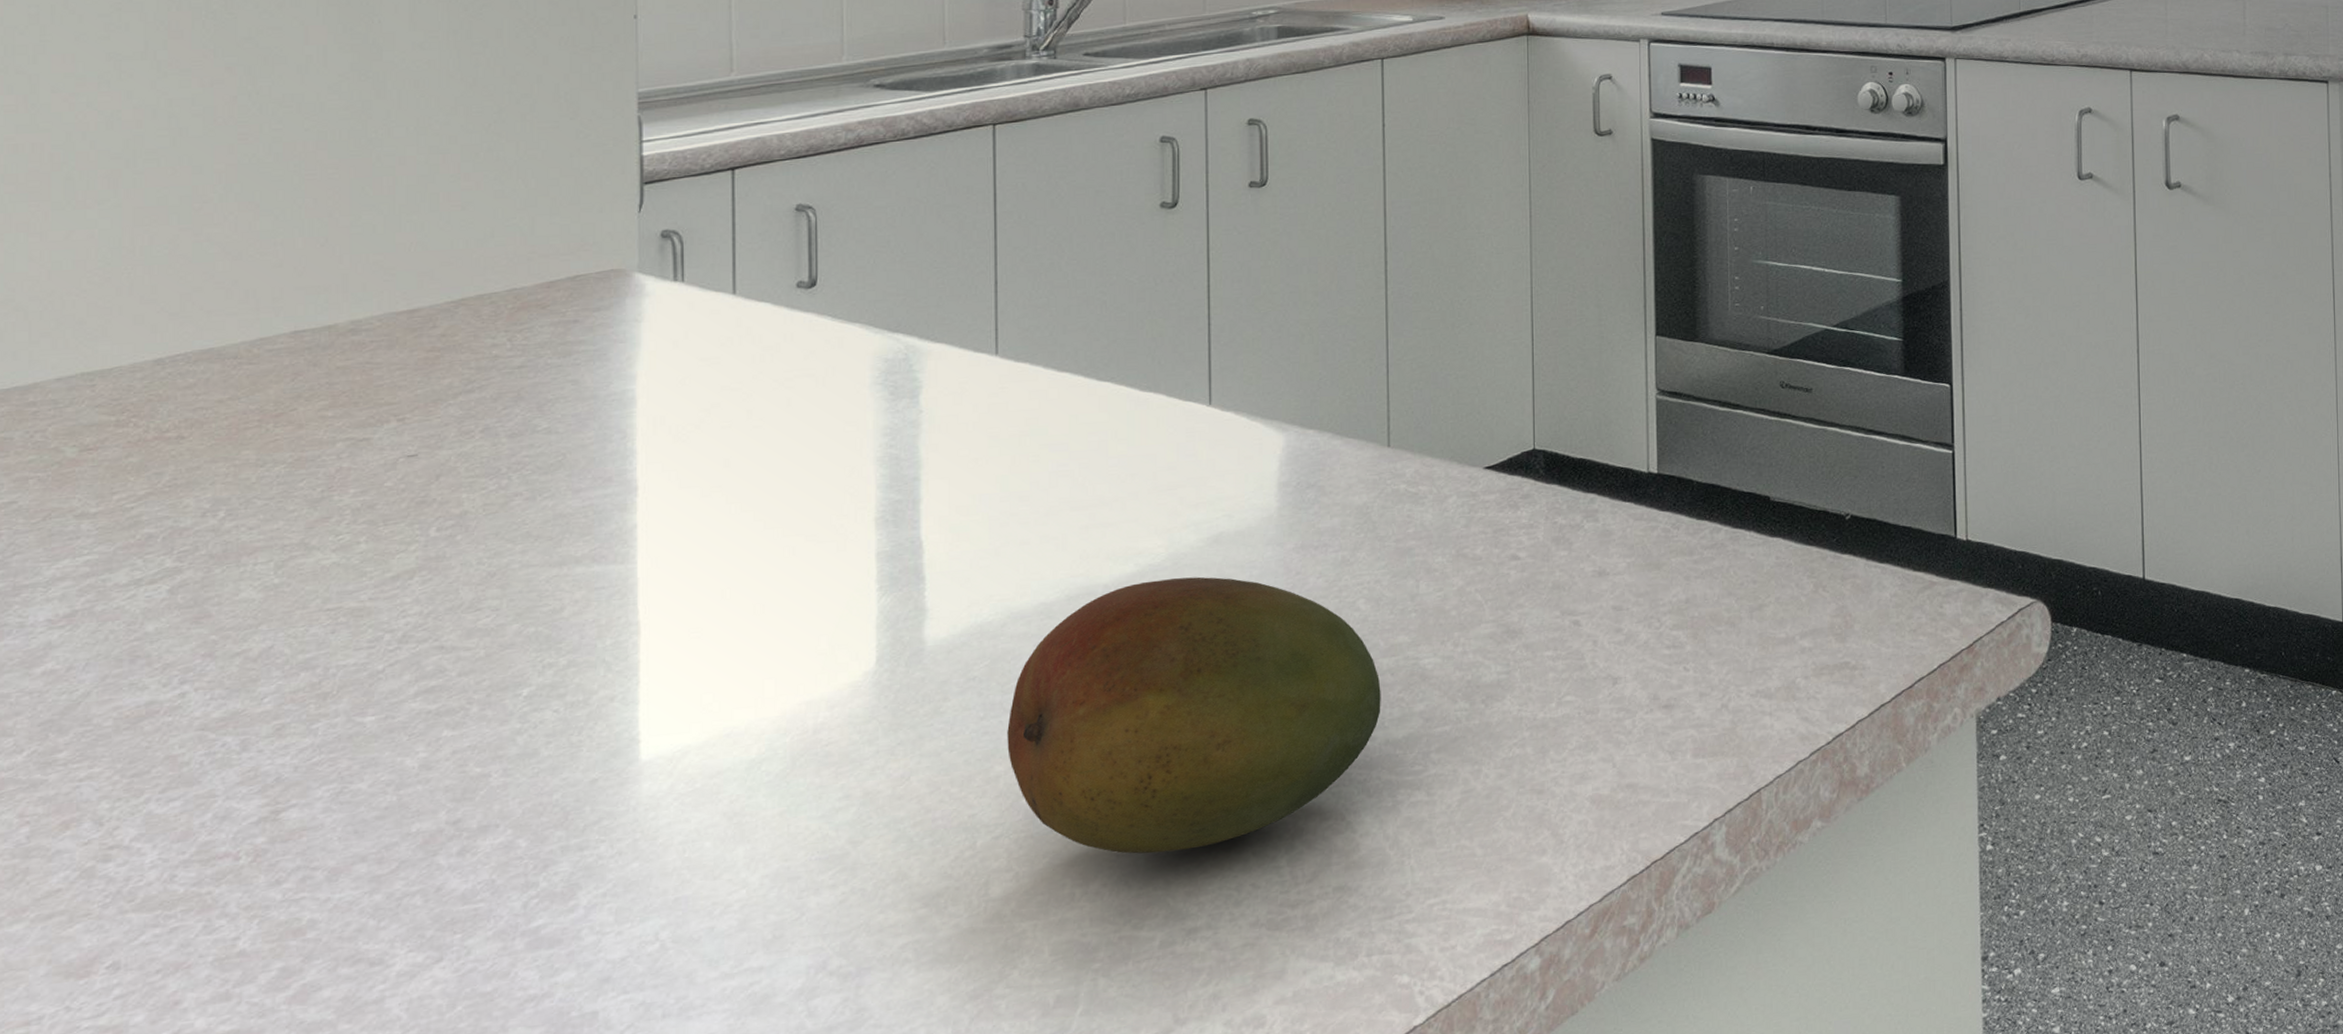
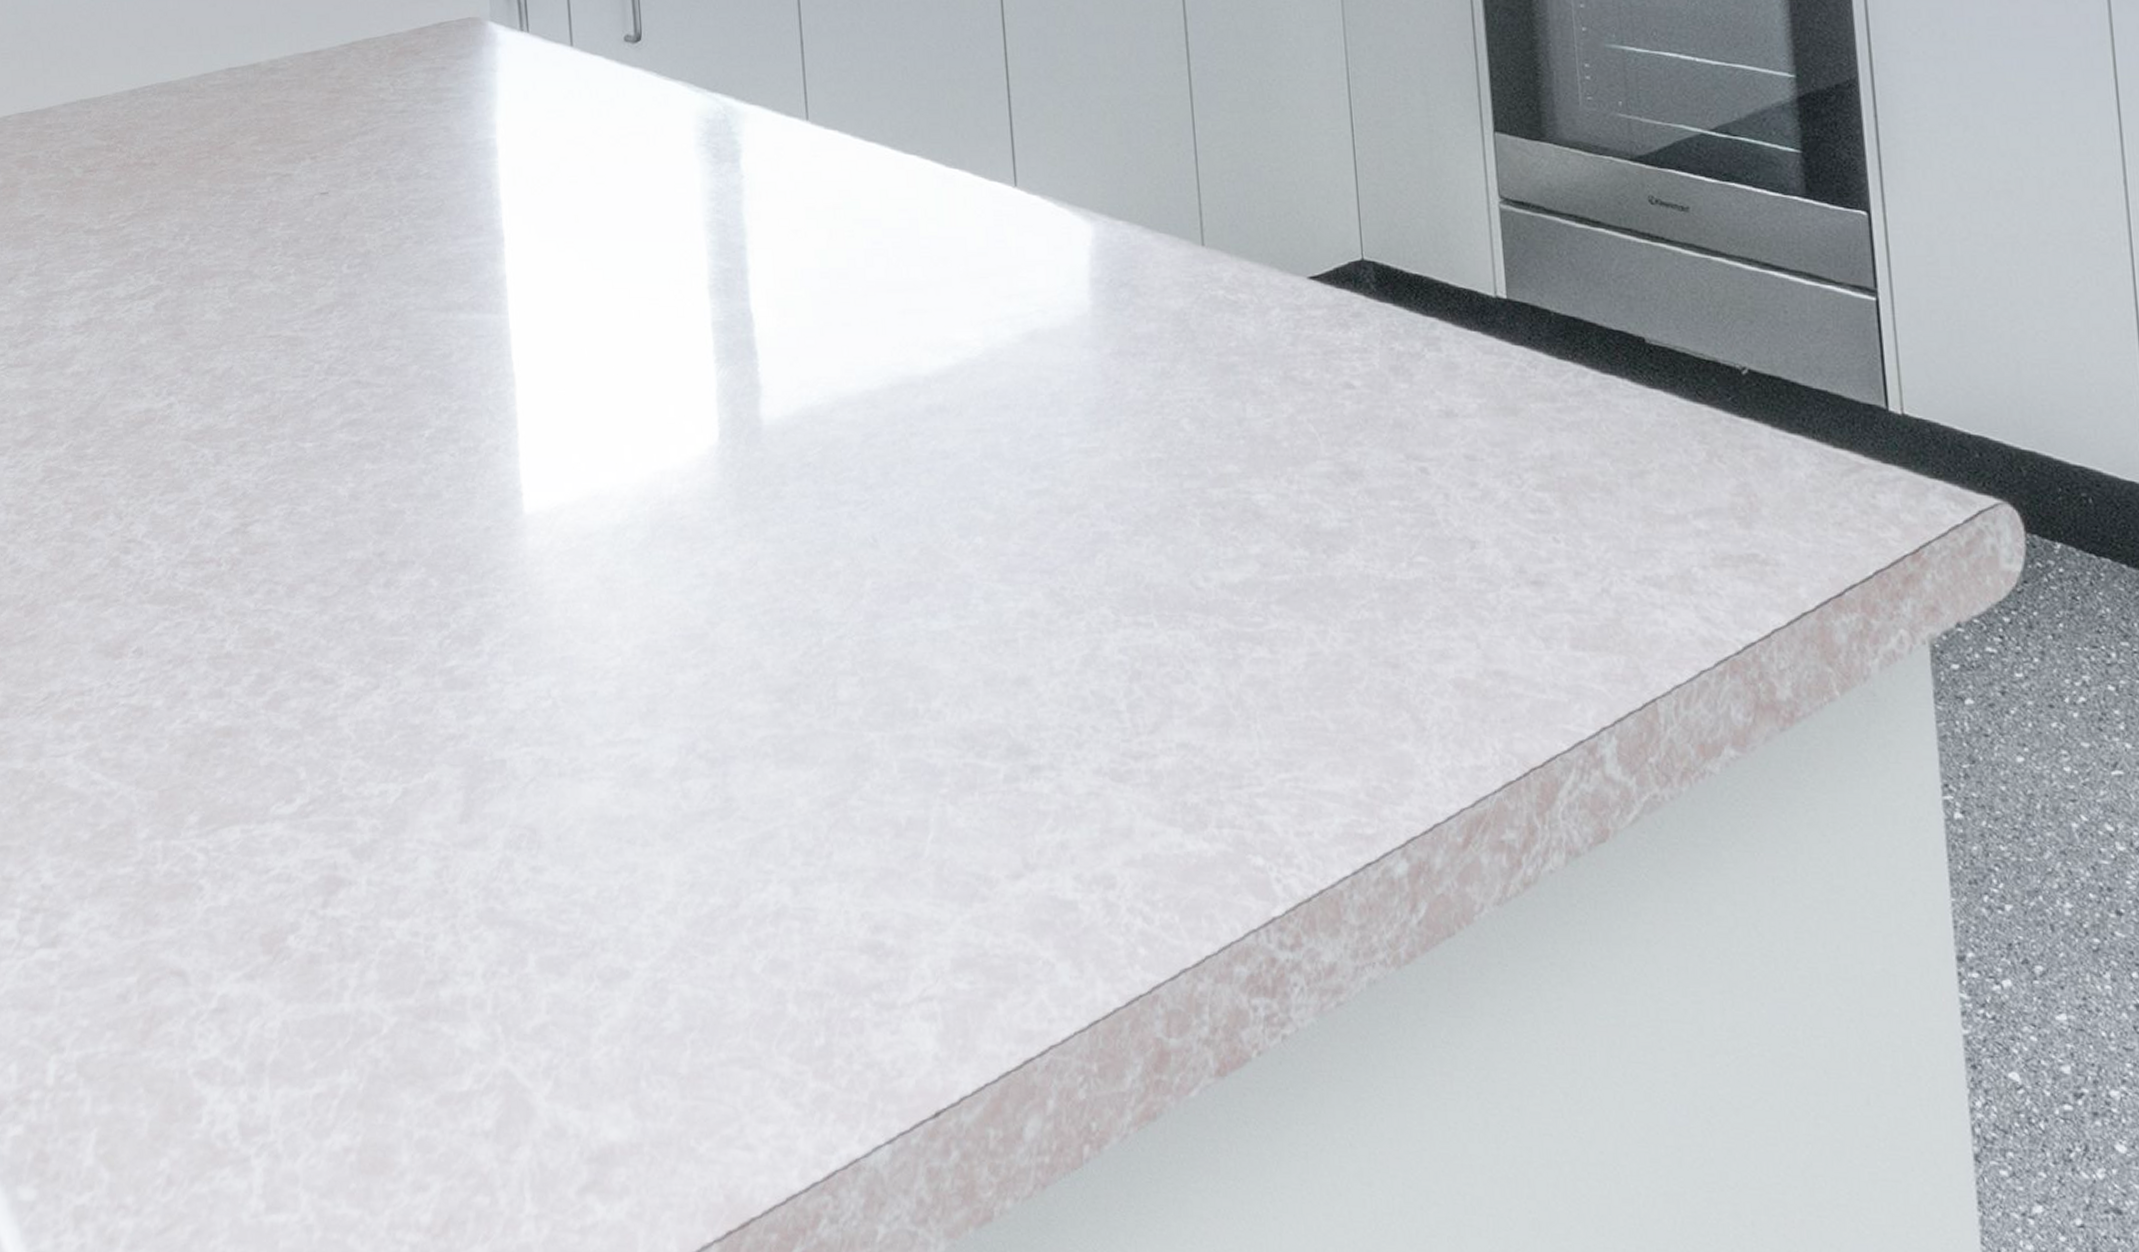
fruit: present [1007,577,1381,854] -> none [843,376,1214,678]

